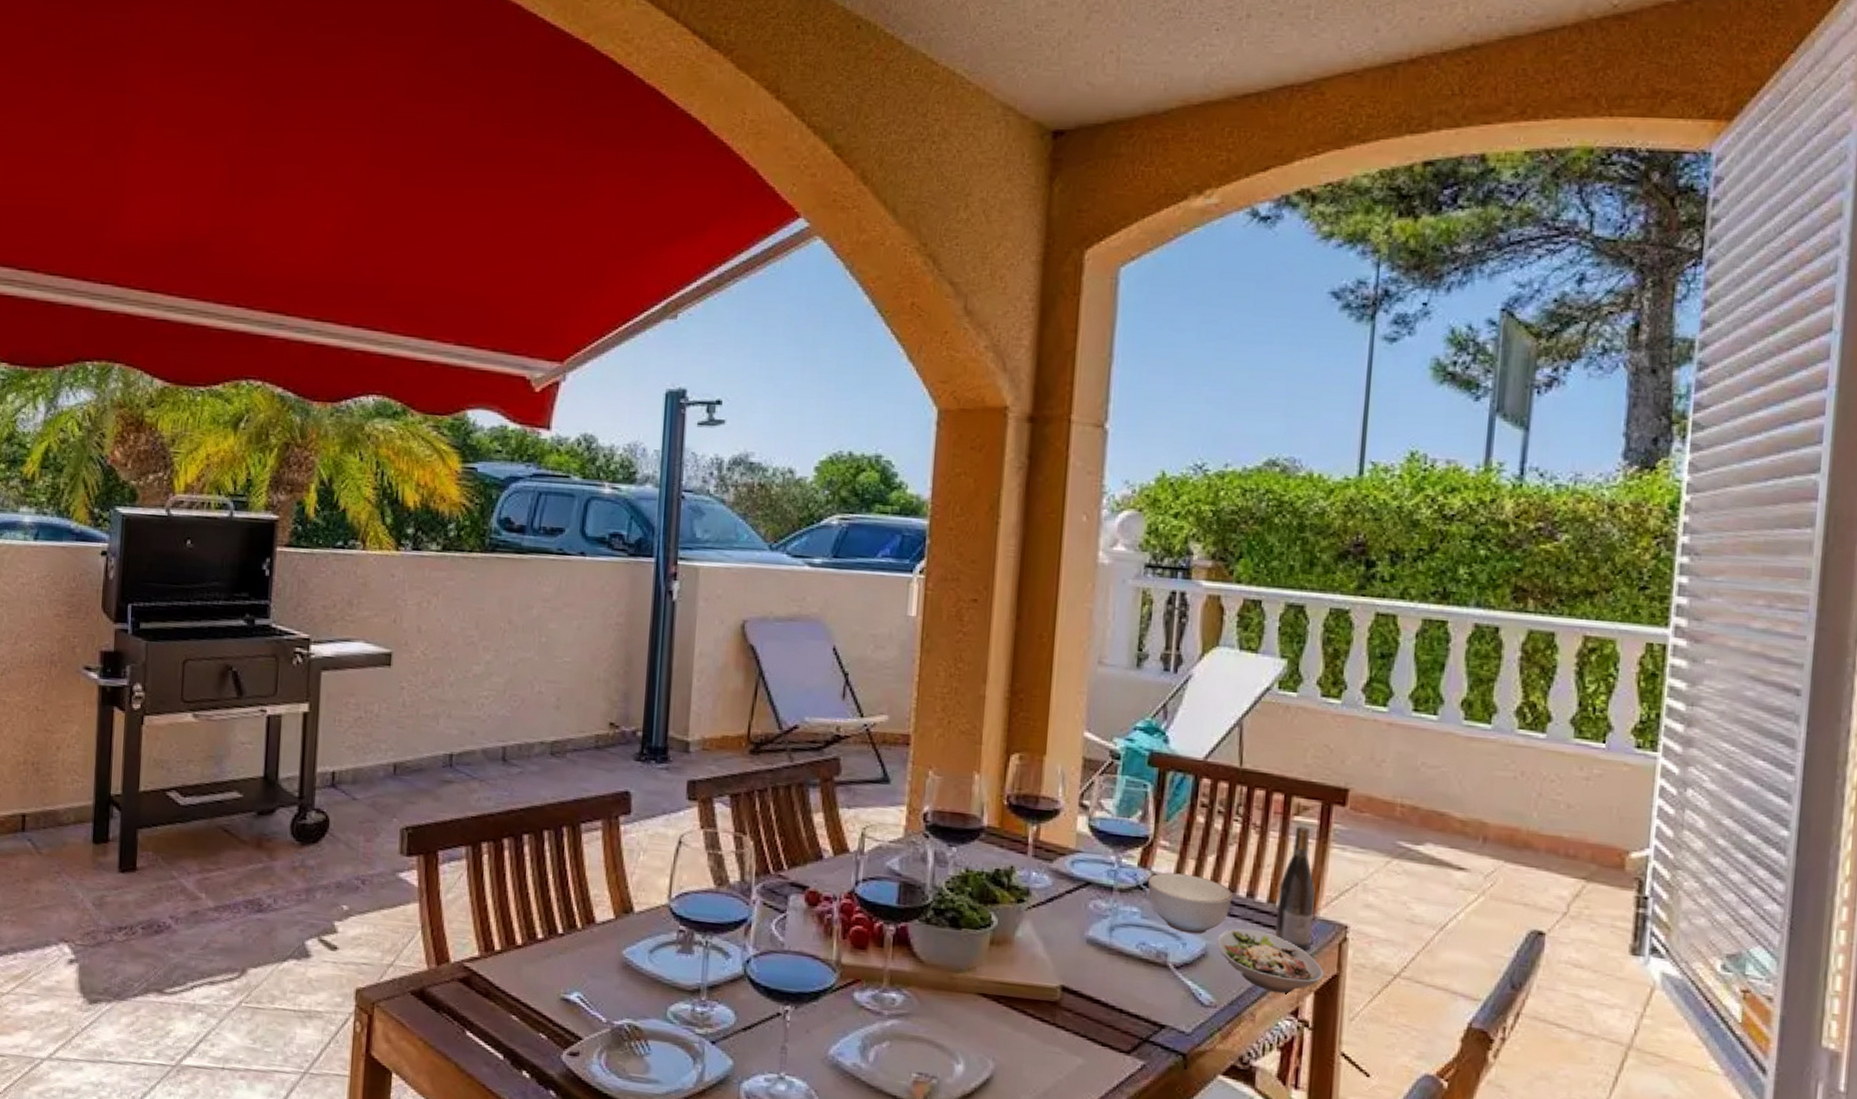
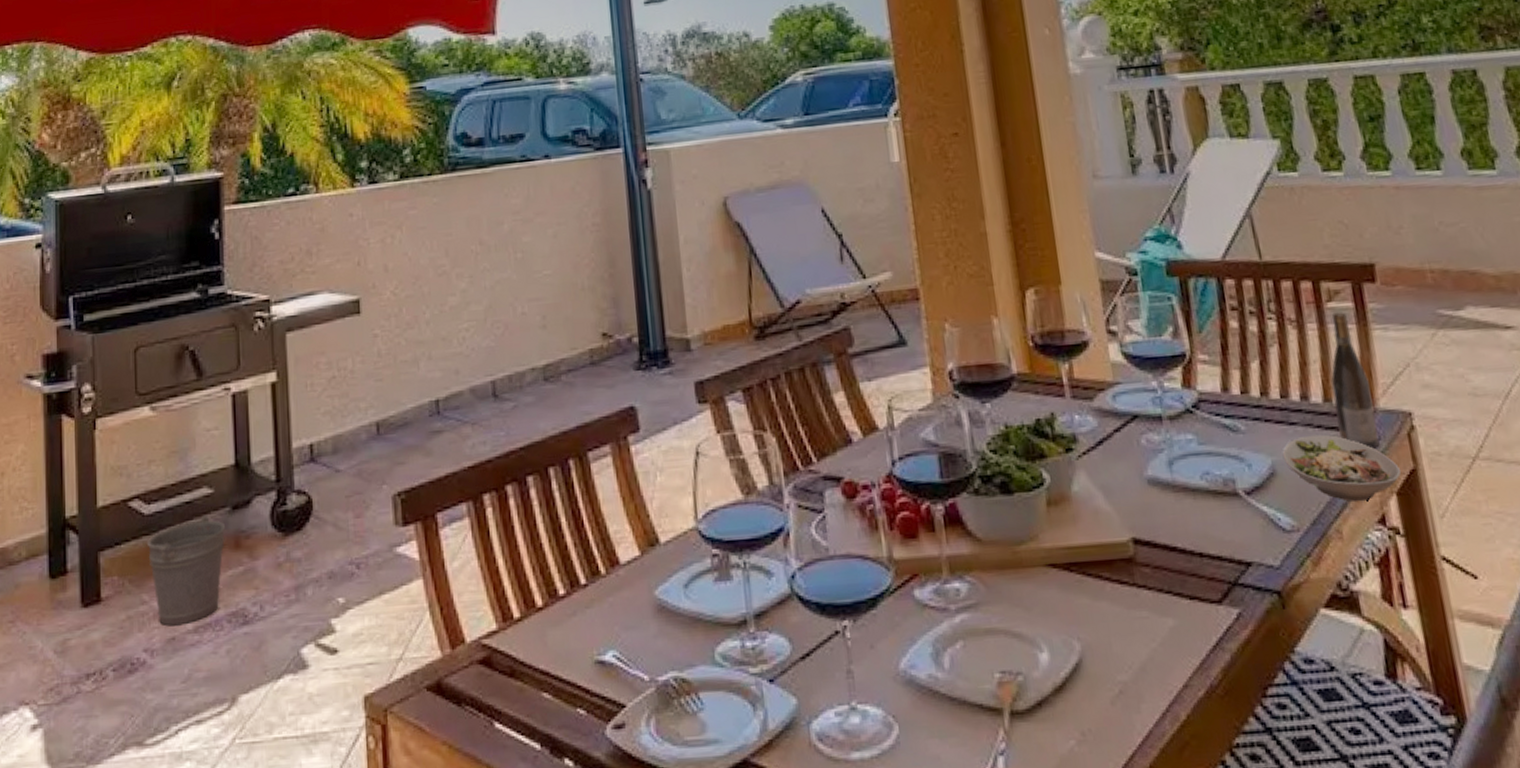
bucket: none [180,815,250,903] -> present [146,515,225,626]
bowl: present [1147,872,1234,934] -> none [1195,386,1288,453]

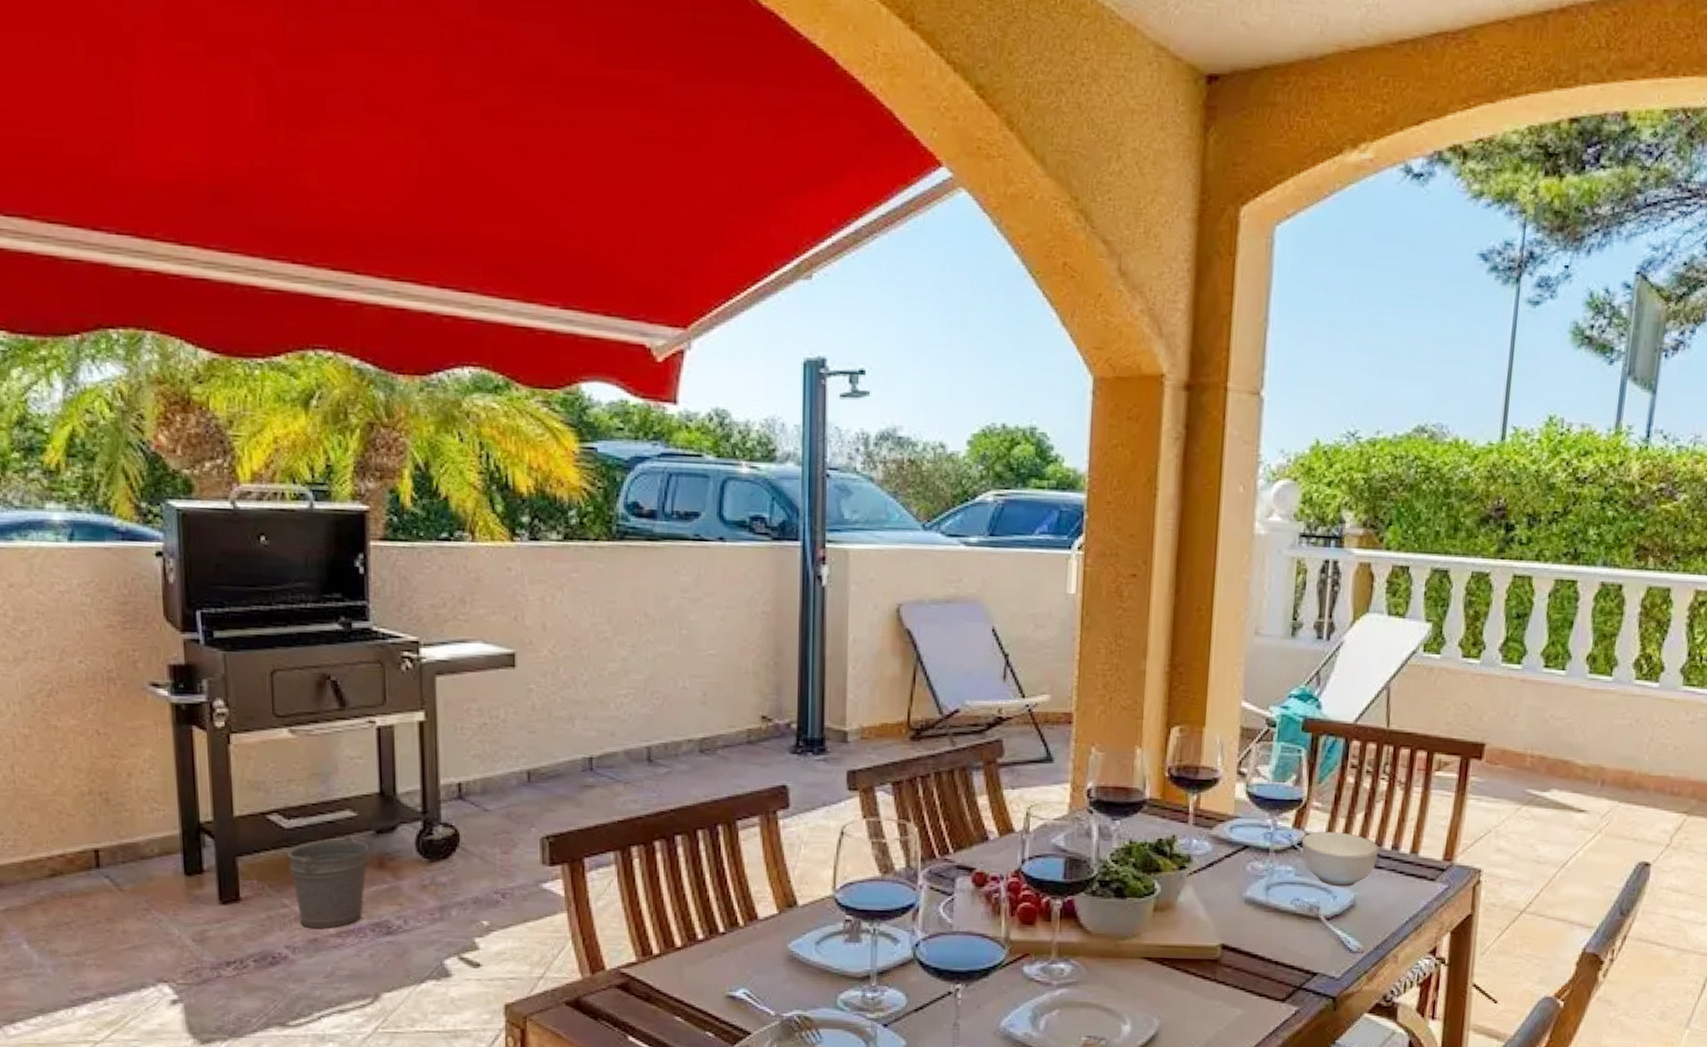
bowl: none [1195,386,1288,453] -> present [1301,831,1380,887]
salad: present [1282,434,1402,503] -> none [1364,878,1460,936]
wine bottle: present [1330,312,1380,449] -> none [1417,780,1453,895]

